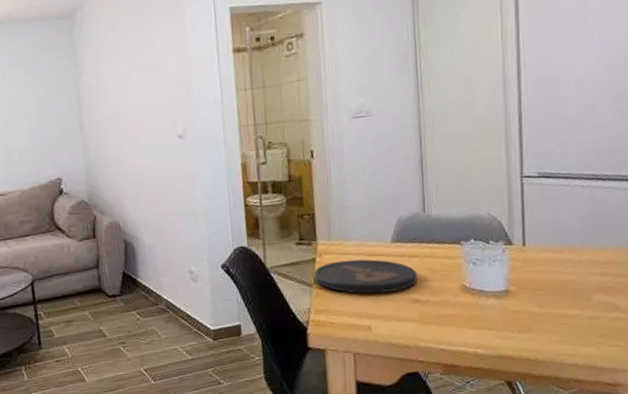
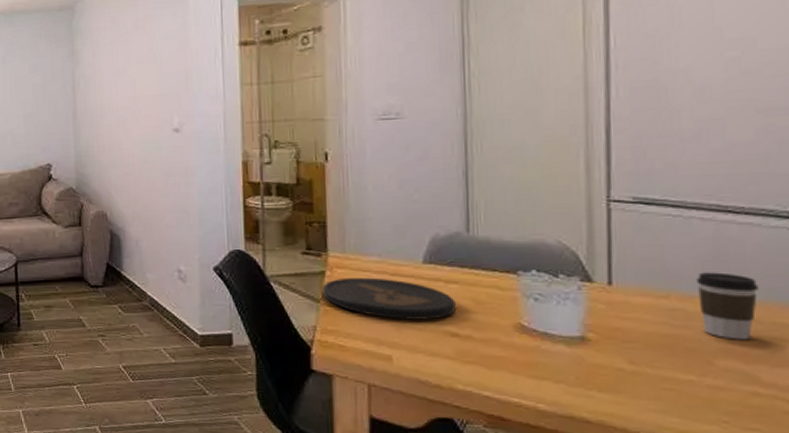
coffee cup: none [579,227,618,279] -> present [696,272,759,340]

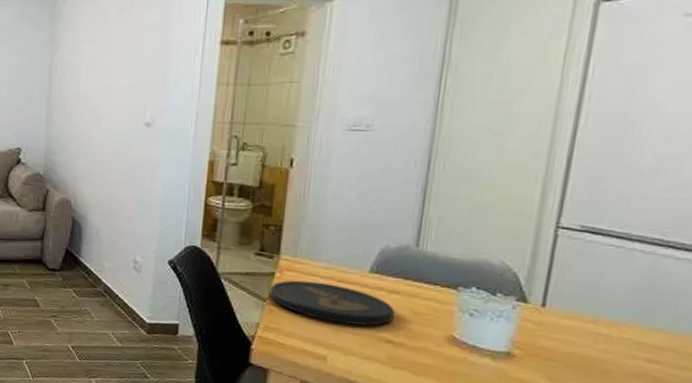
coffee cup: present [696,272,759,340] -> none [622,301,684,367]

